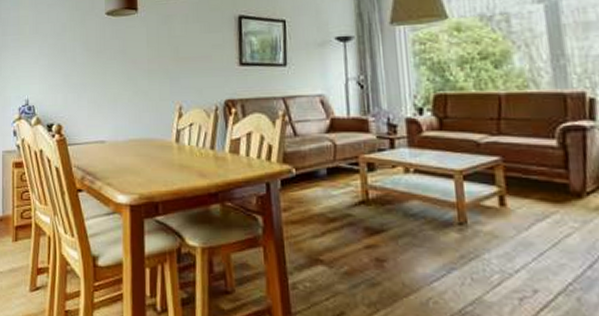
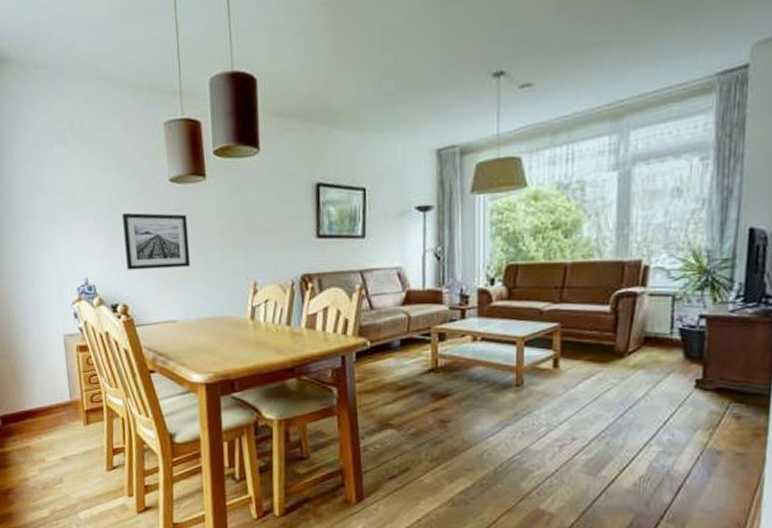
wall art: none [63,41,121,93] -> present [122,212,191,270]

